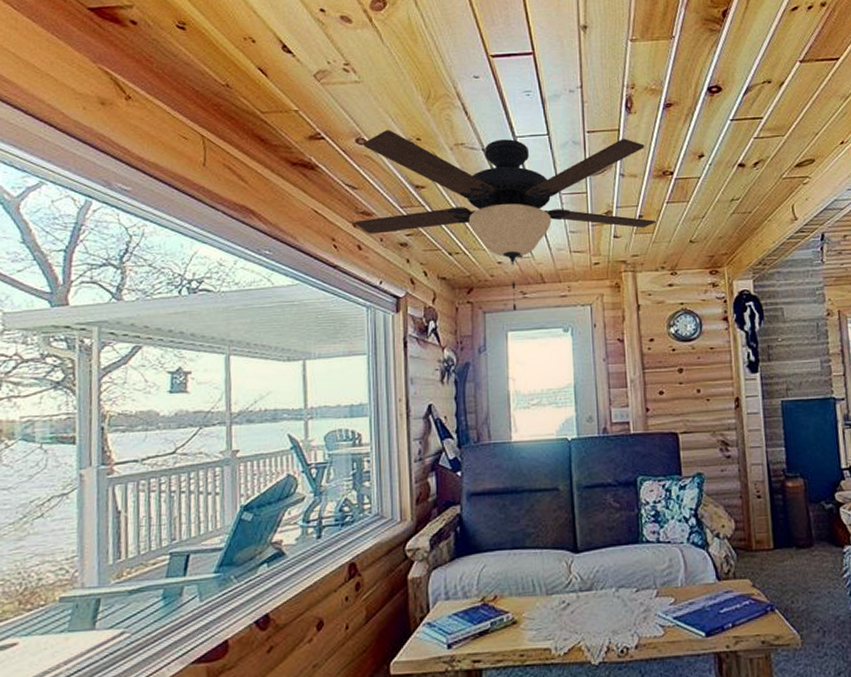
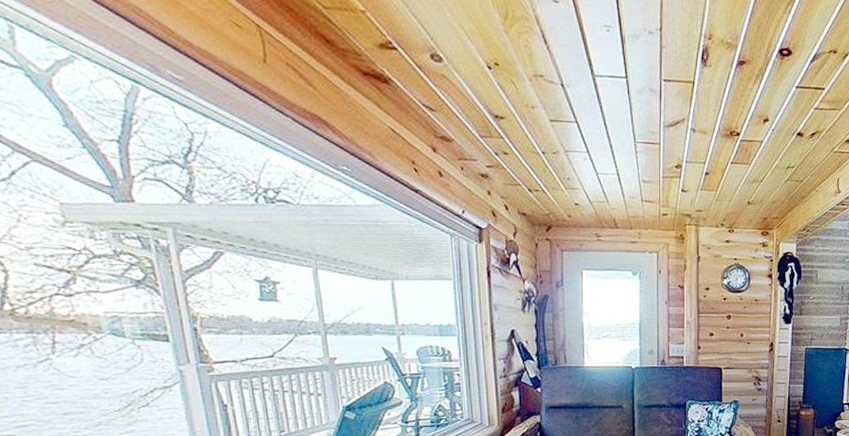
ceiling fan: present [354,130,657,311] -> none [433,48,721,252]

